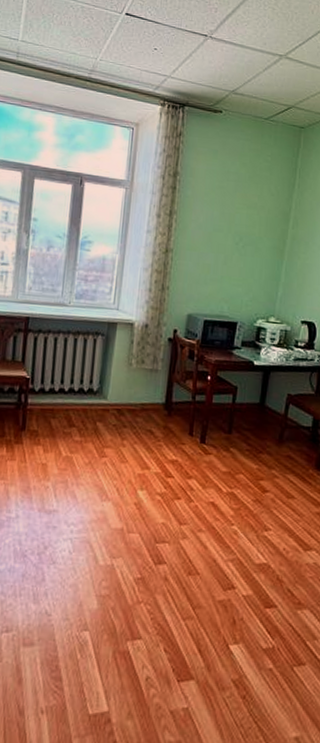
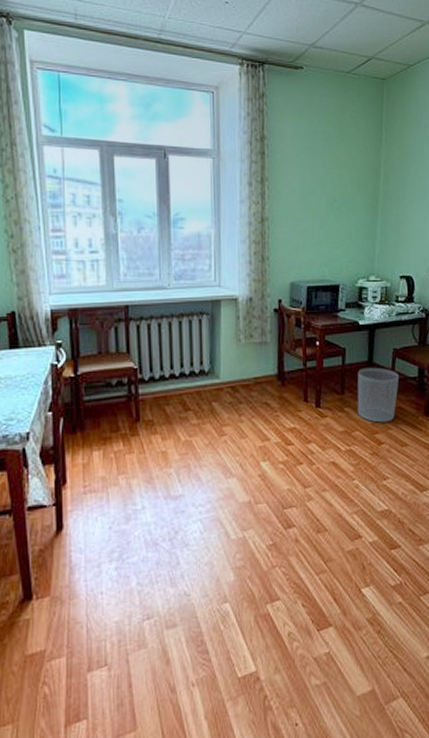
waste bin: none [243,409,292,470] -> present [357,367,400,423]

